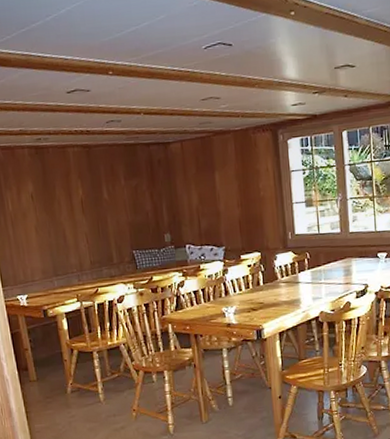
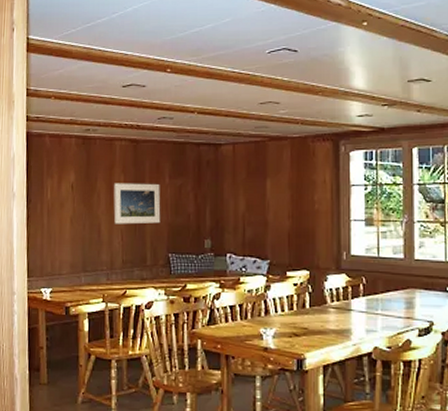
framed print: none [72,186,122,229] -> present [113,183,161,224]

